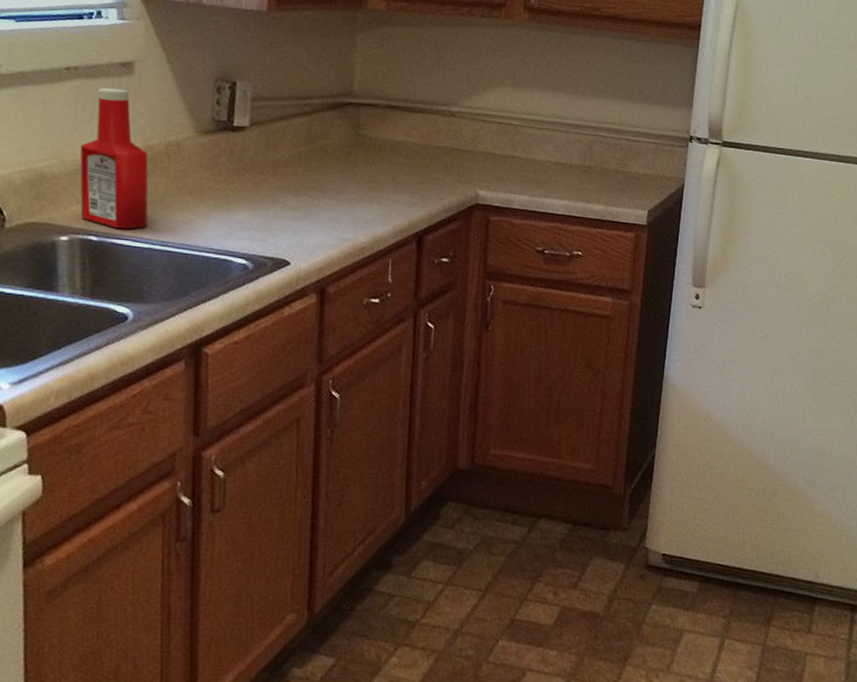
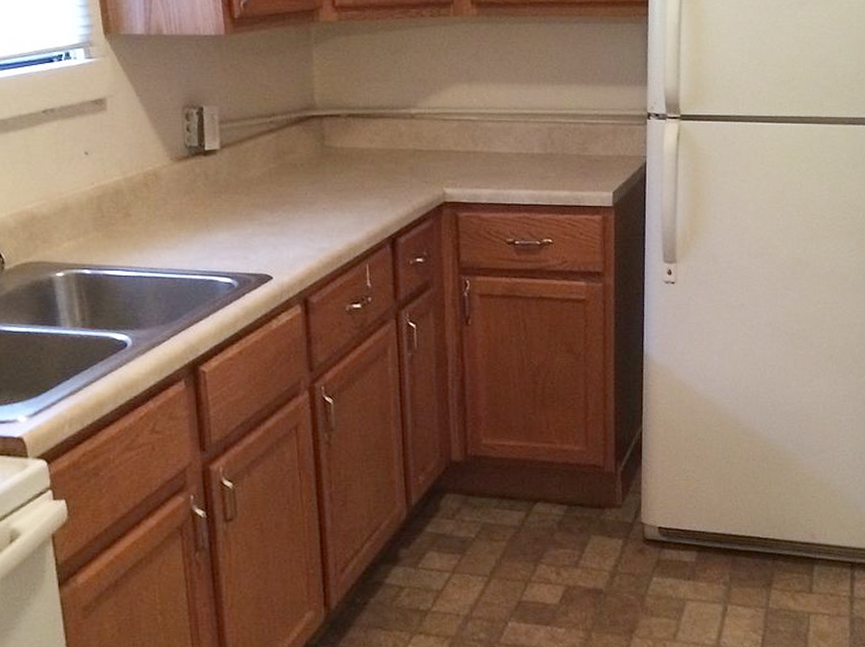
ketchup bottle: present [80,88,149,229] -> none [65,125,136,260]

